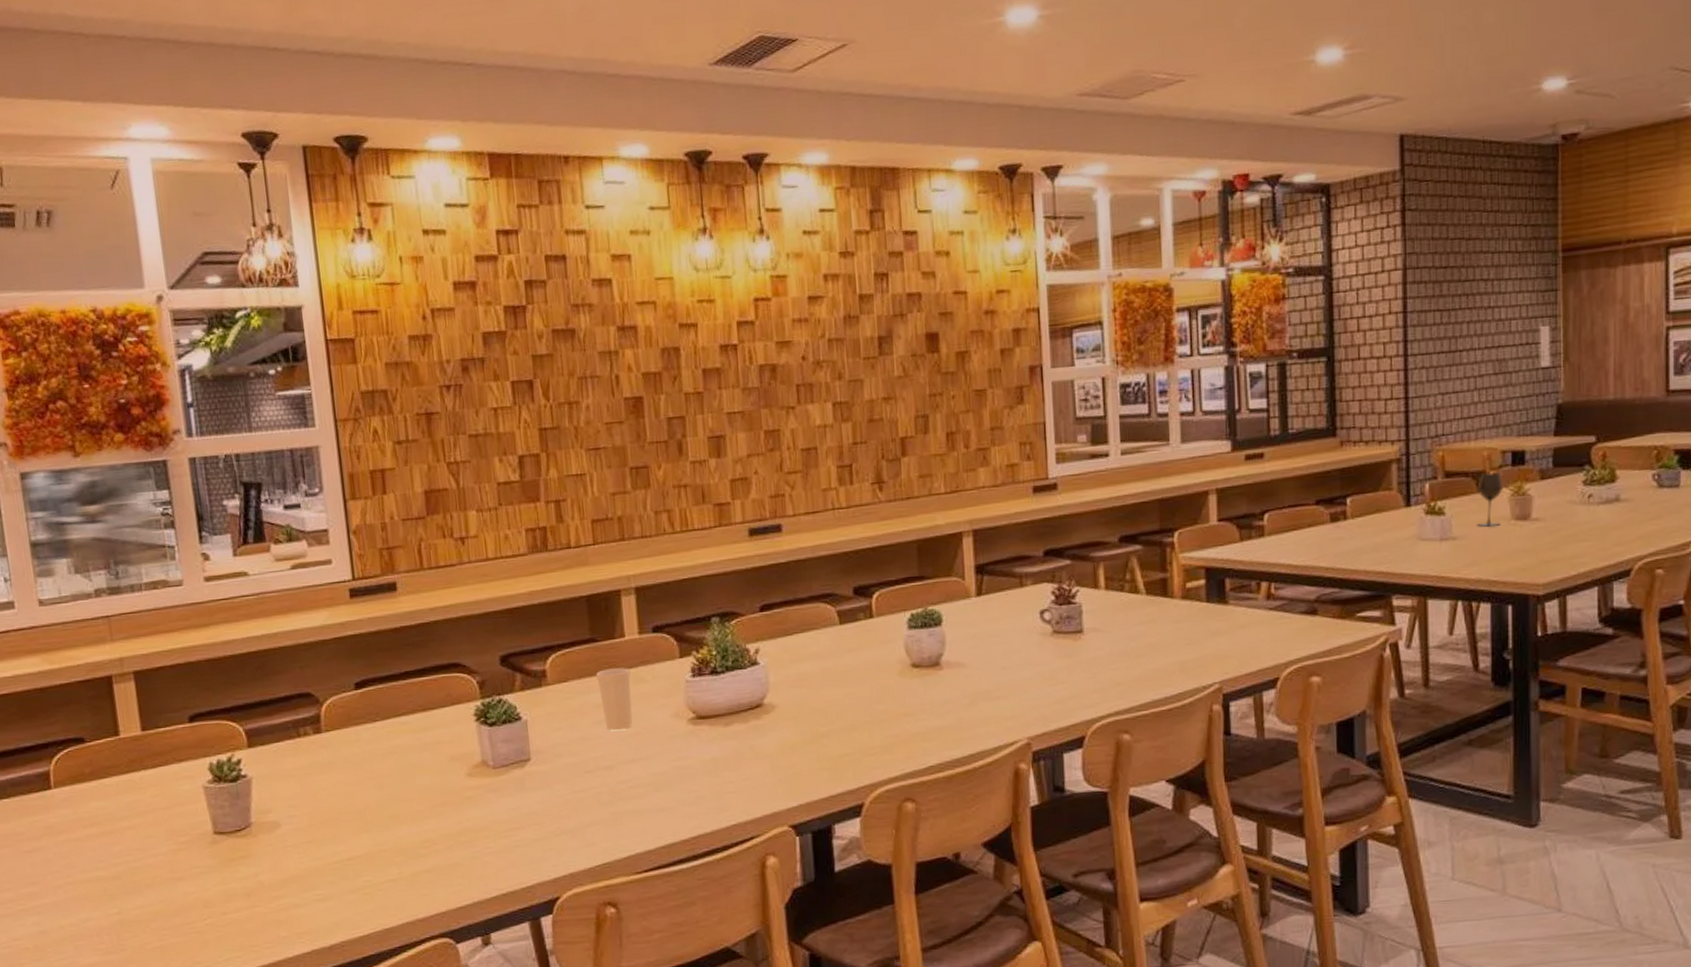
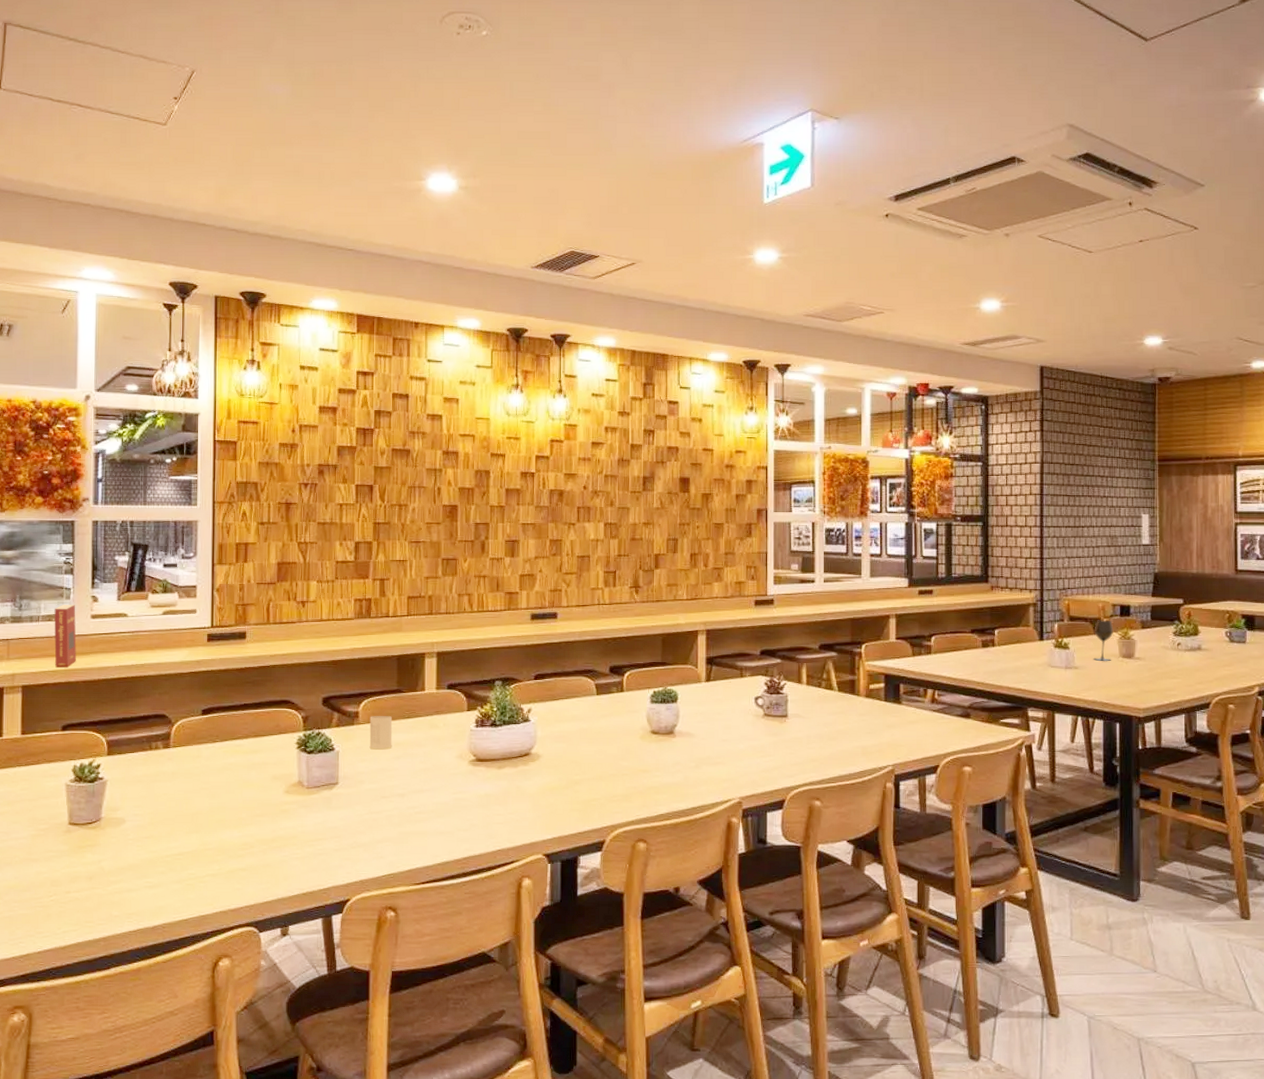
book: none [158,565,194,647] -> present [54,604,76,669]
cup: none [560,672,592,715] -> present [369,716,393,750]
cup: present [596,668,633,731] -> none [399,715,426,766]

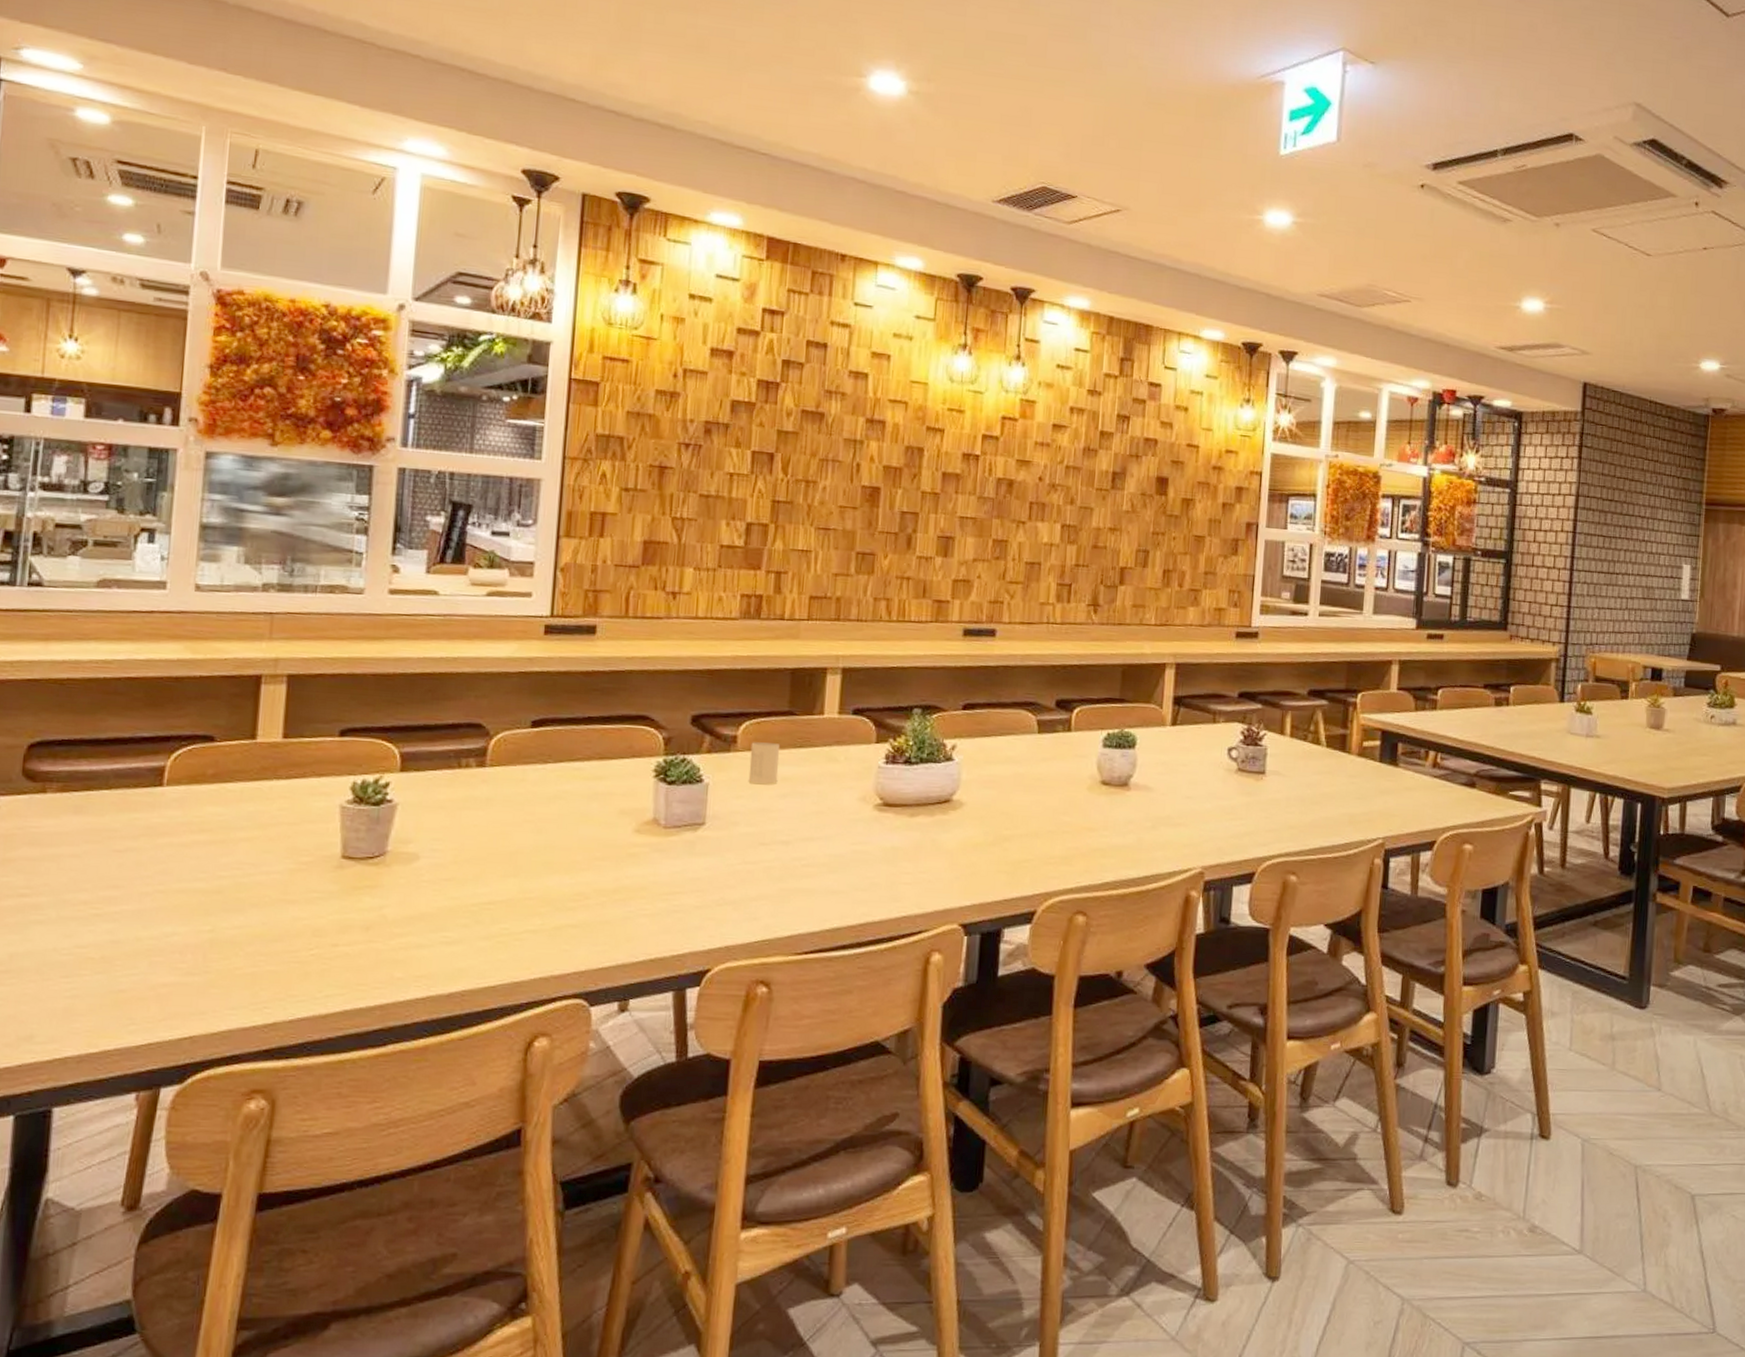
book: present [54,604,76,669] -> none [335,572,369,657]
wineglass: present [1093,620,1114,662] -> none [1617,683,1643,732]

